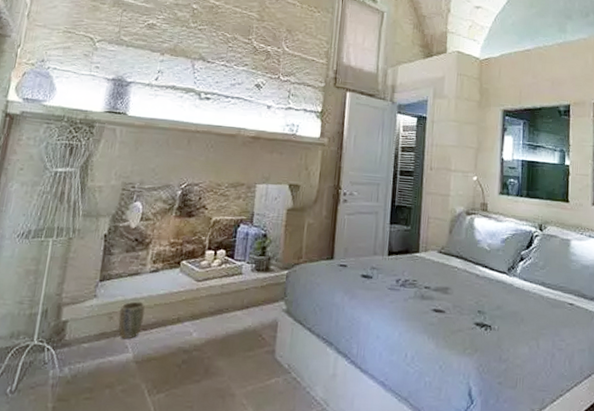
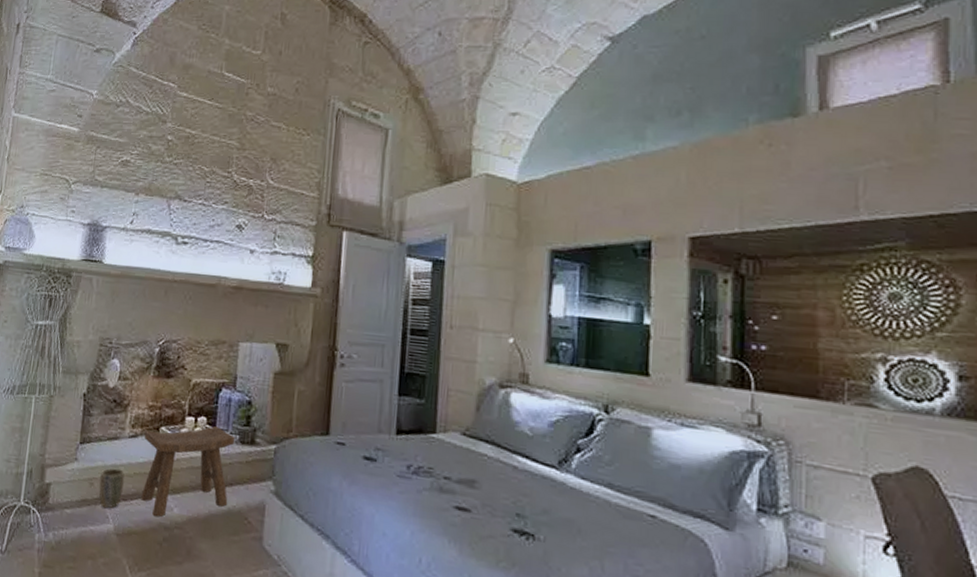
stool: none [161,257,252,342] -> present [141,425,236,518]

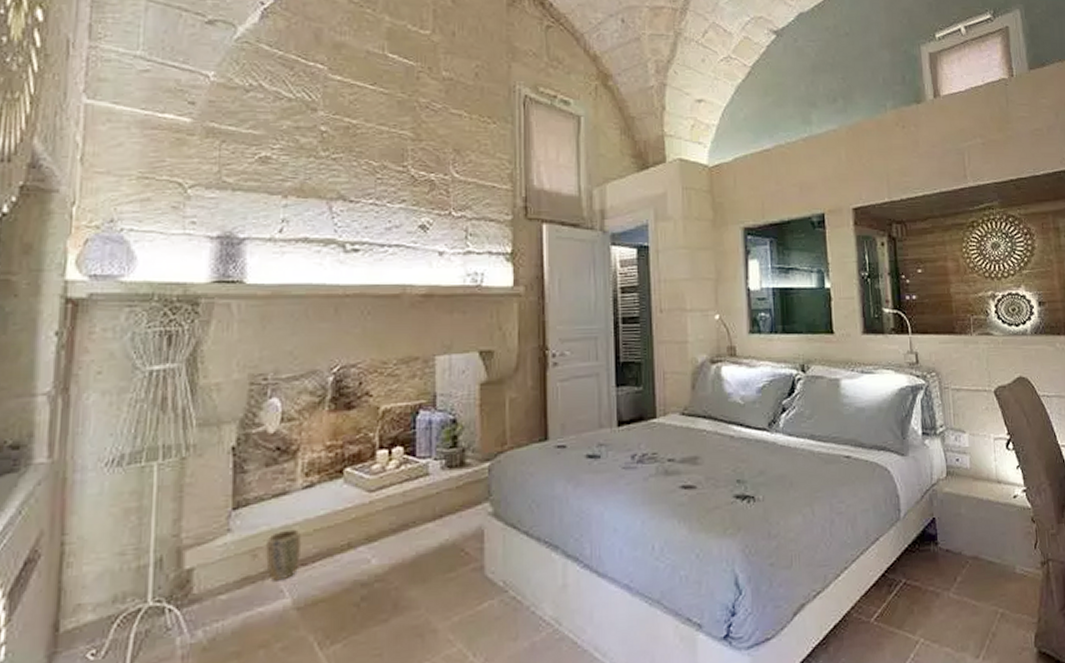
stool: present [141,425,236,518] -> none [323,453,441,575]

